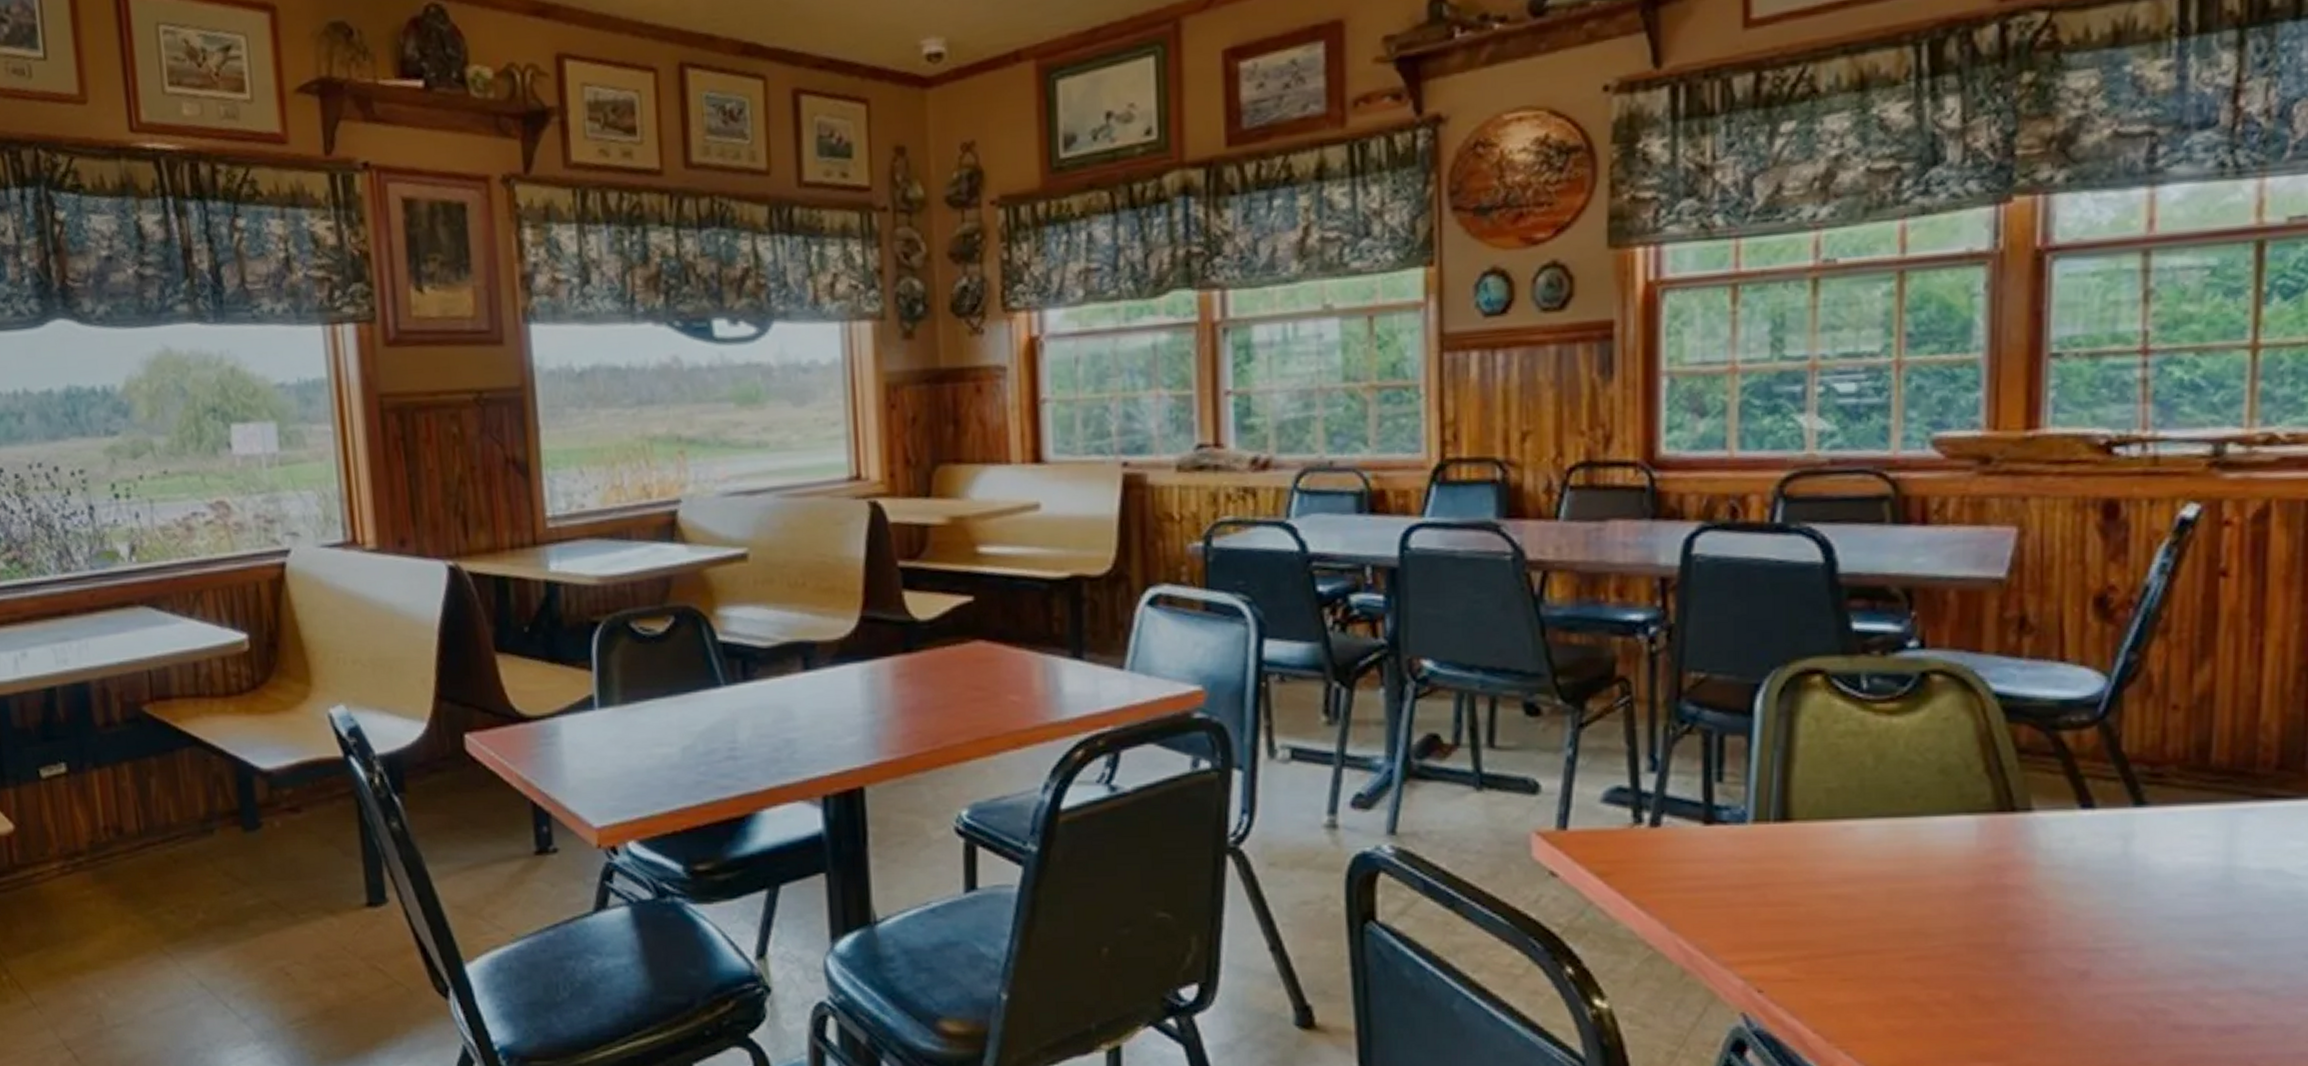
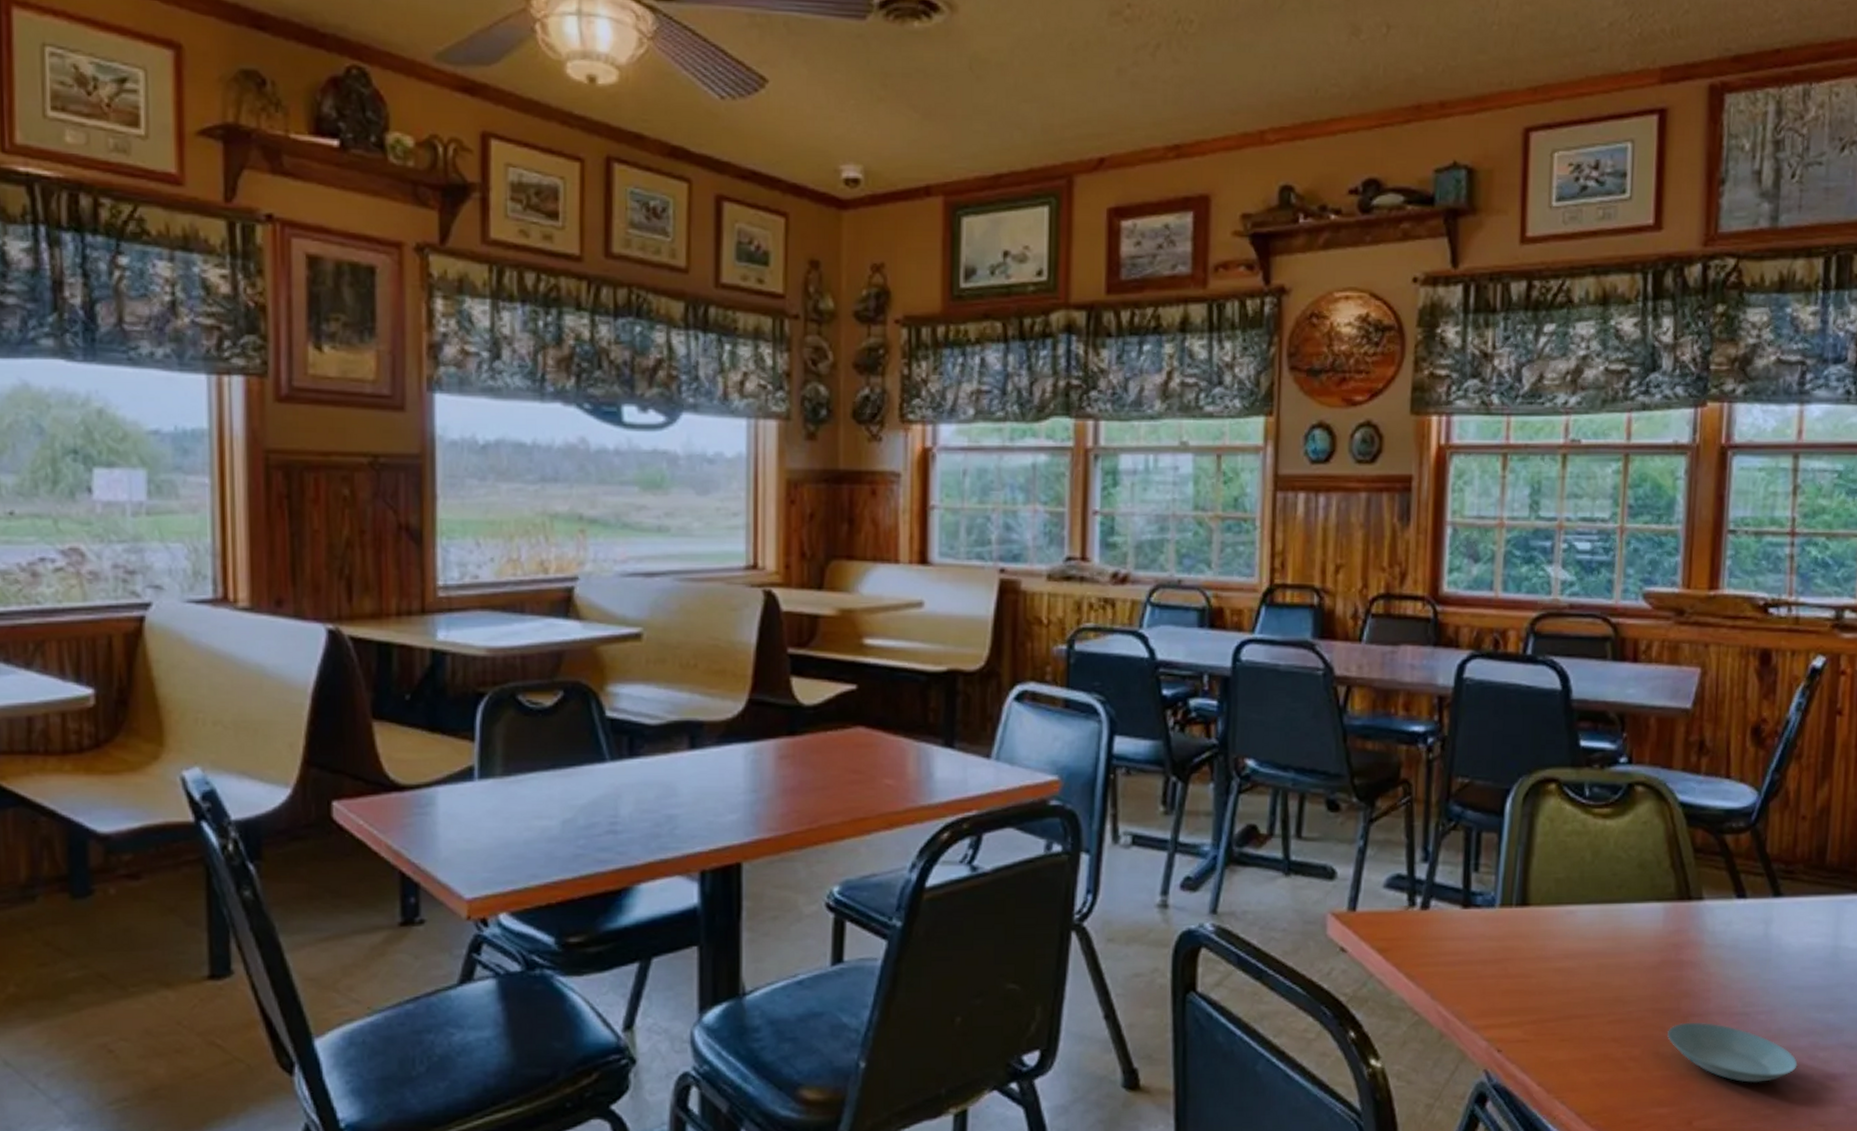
saucer: none [1989,960,2178,1034] -> present [1667,1022,1798,1083]

